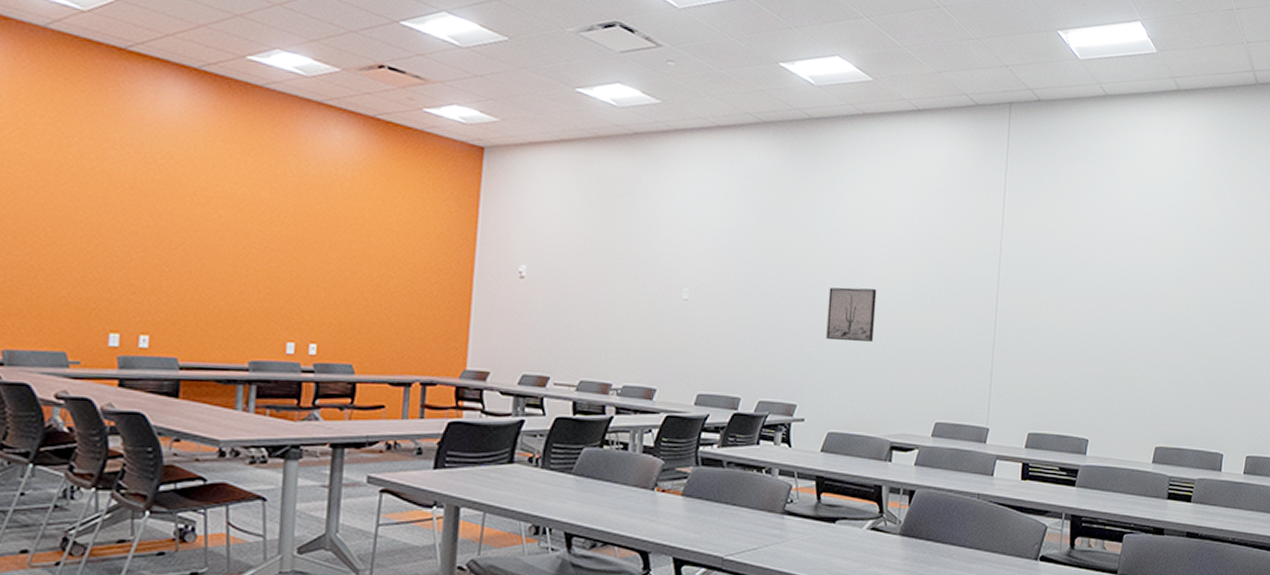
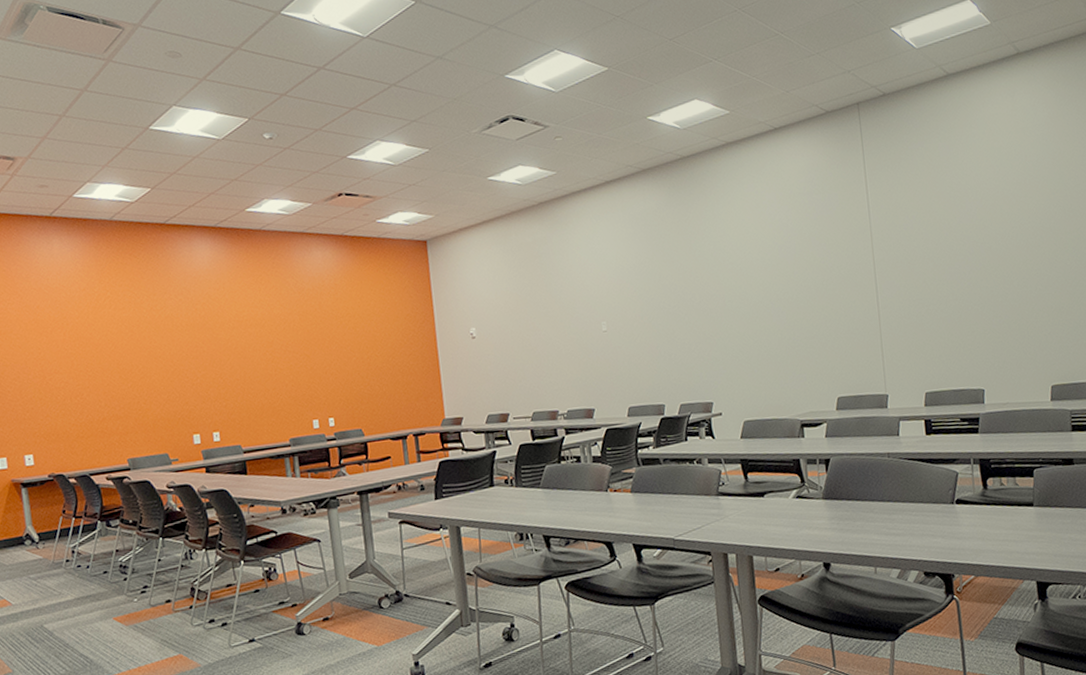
wall art: present [826,287,877,341] -> none [723,292,770,342]

